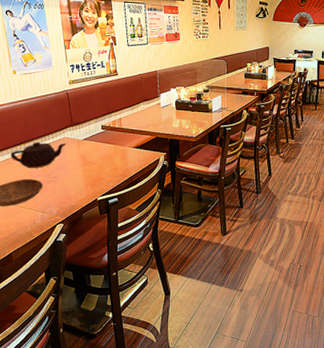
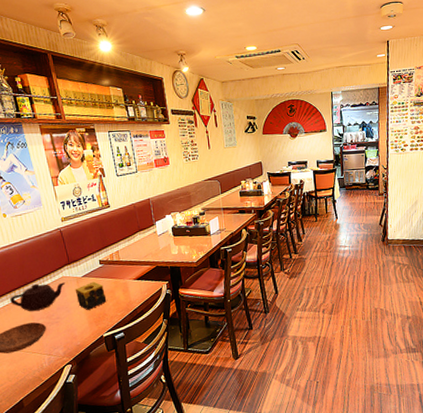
candle: none [75,145,105,173] -> present [75,281,107,310]

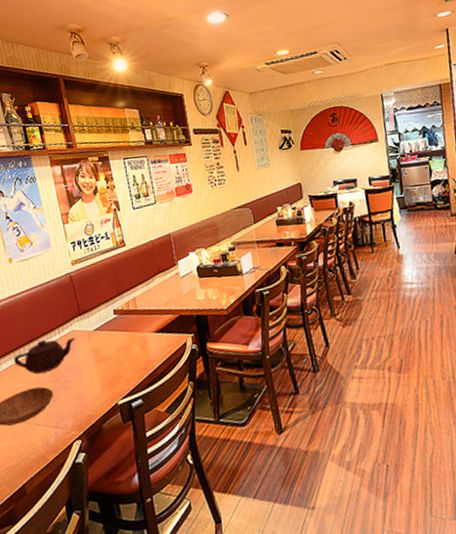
candle: present [75,281,107,310] -> none [86,335,122,371]

